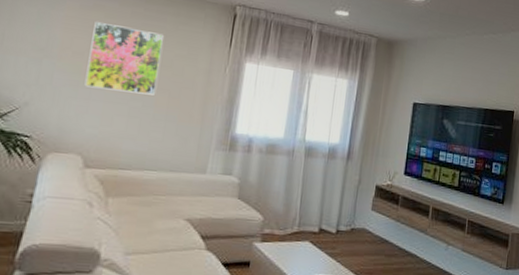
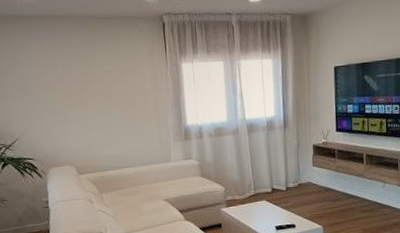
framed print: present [84,22,163,95] -> none [54,54,115,112]

